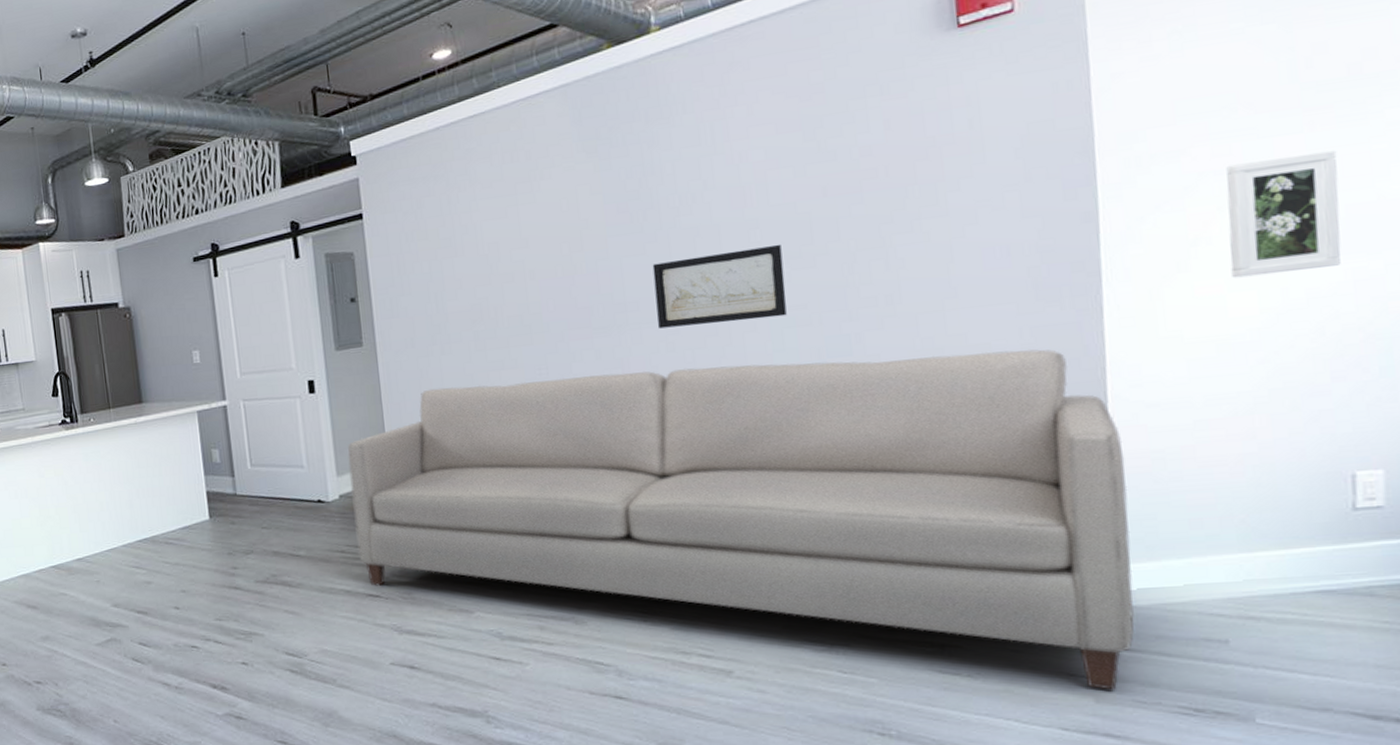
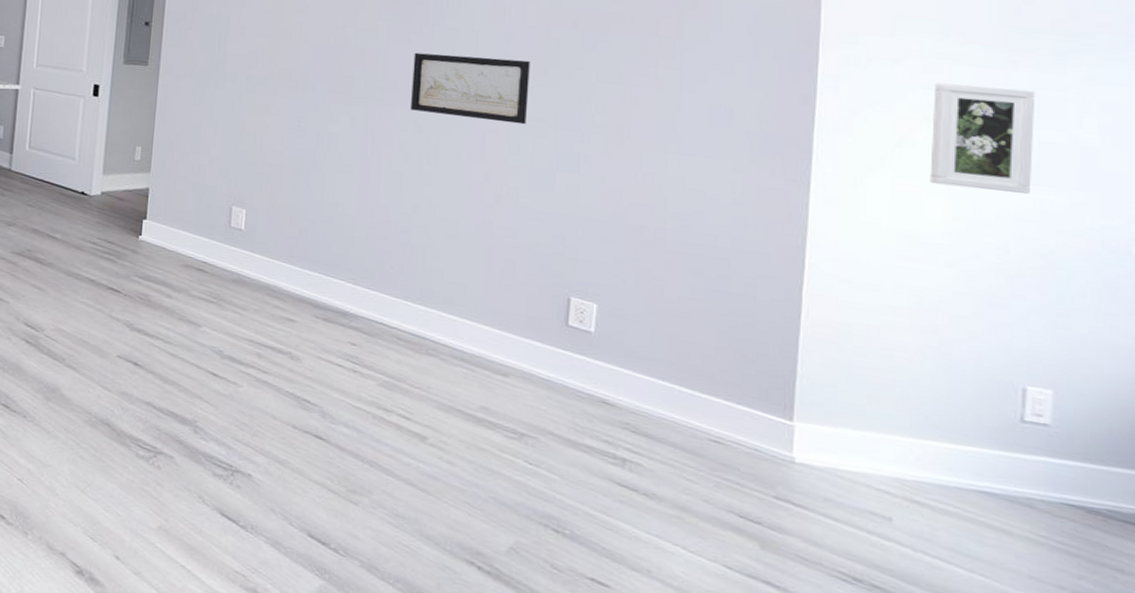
sofa: present [347,349,1135,690] -> none [108,116,814,541]

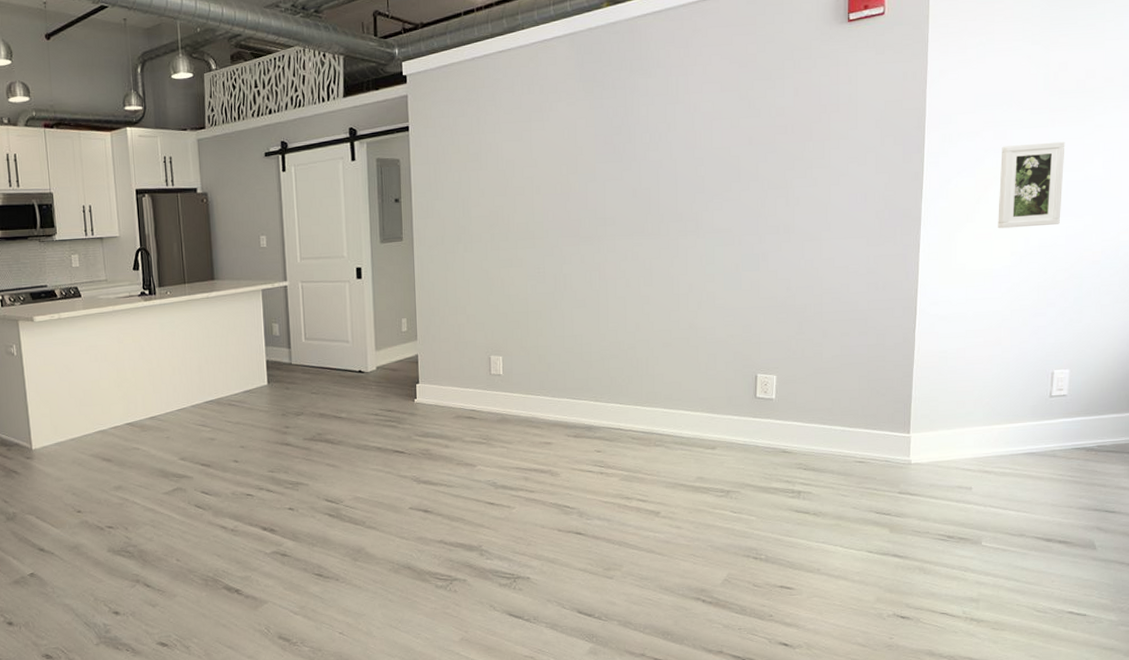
wall art: present [409,52,530,125] -> none [627,179,718,241]

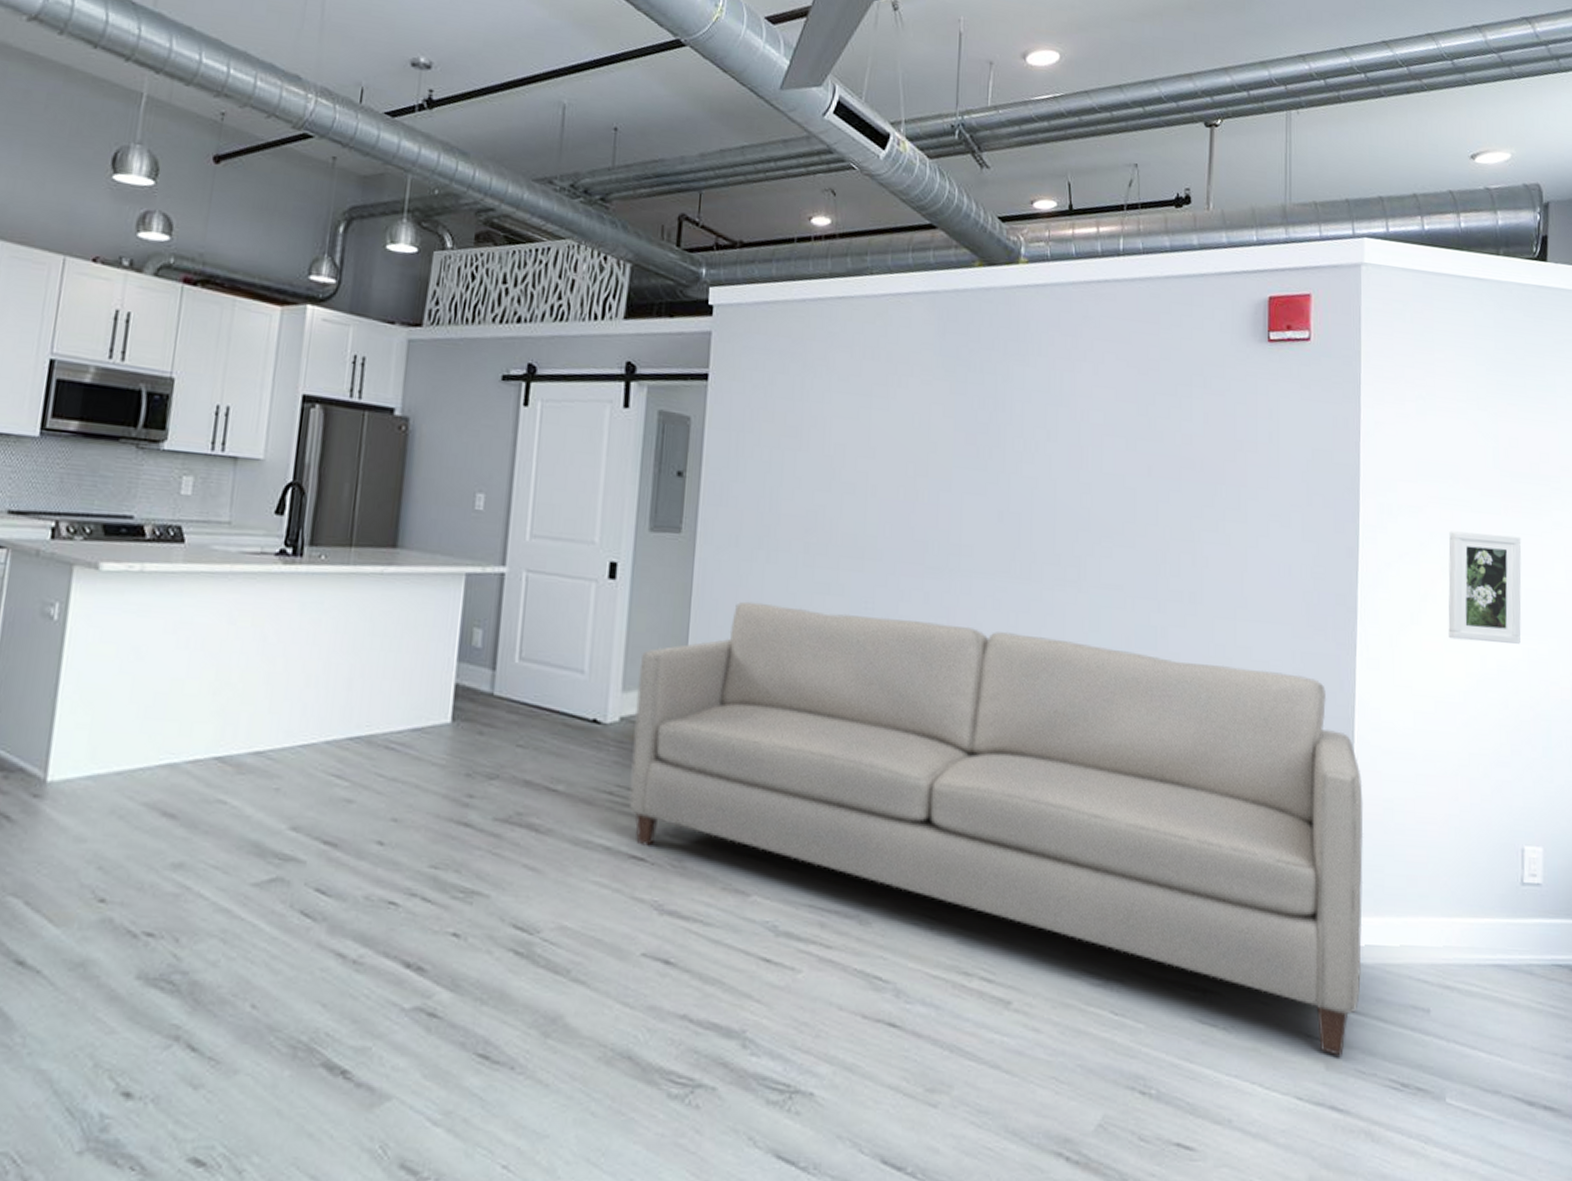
sofa: none [385,273,923,523] -> present [629,601,1364,1056]

